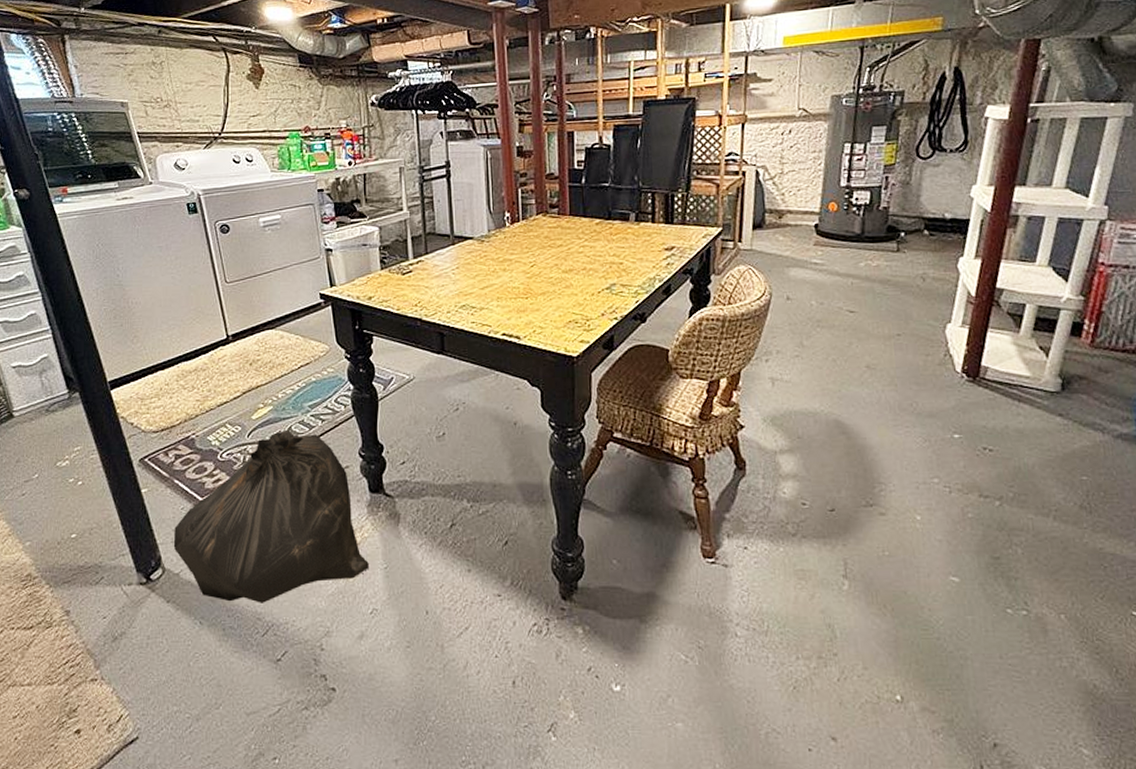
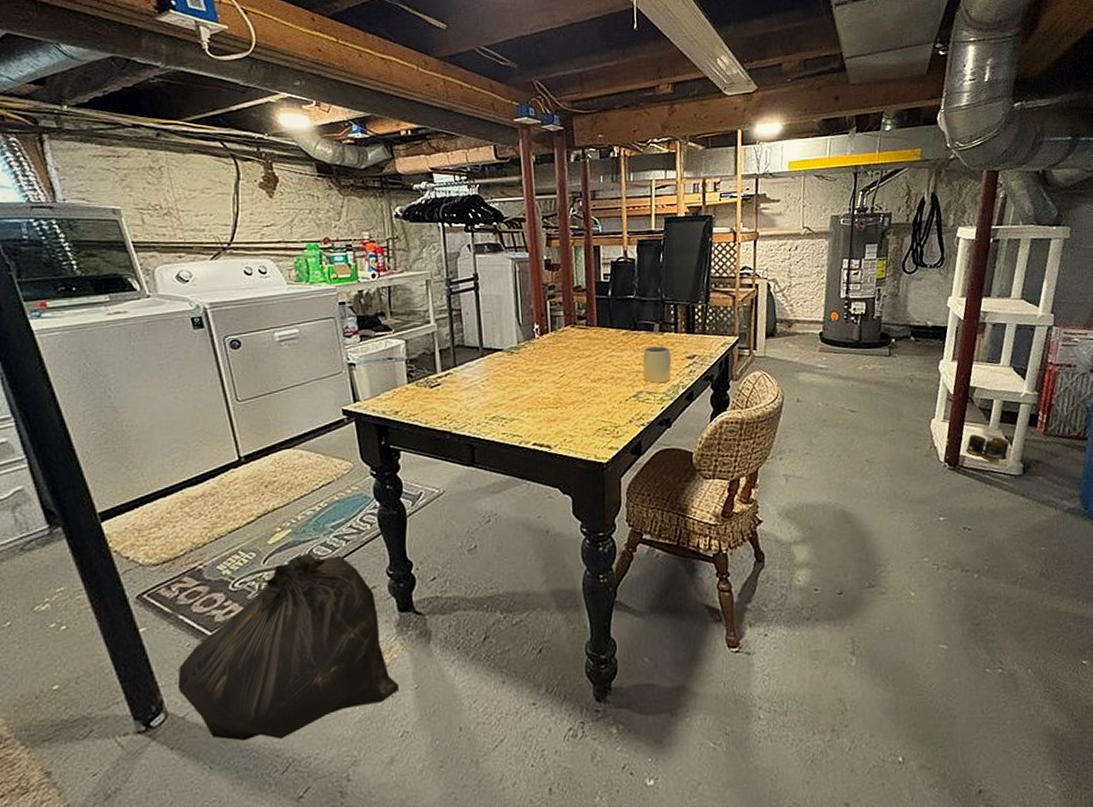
mug: none [616,236,648,275] -> present [642,346,672,383]
paint can: none [989,343,1046,376] -> present [966,434,1010,463]

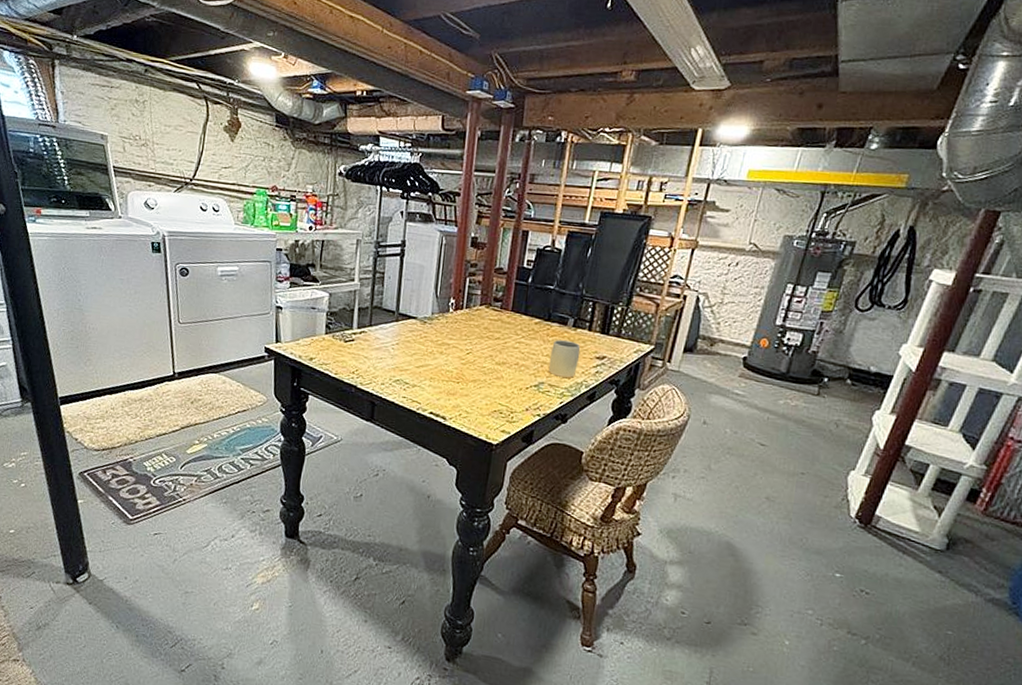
trash bag: present [177,552,399,741] -> none [100,467,276,619]
paint can: present [966,434,1010,463] -> none [884,496,938,532]

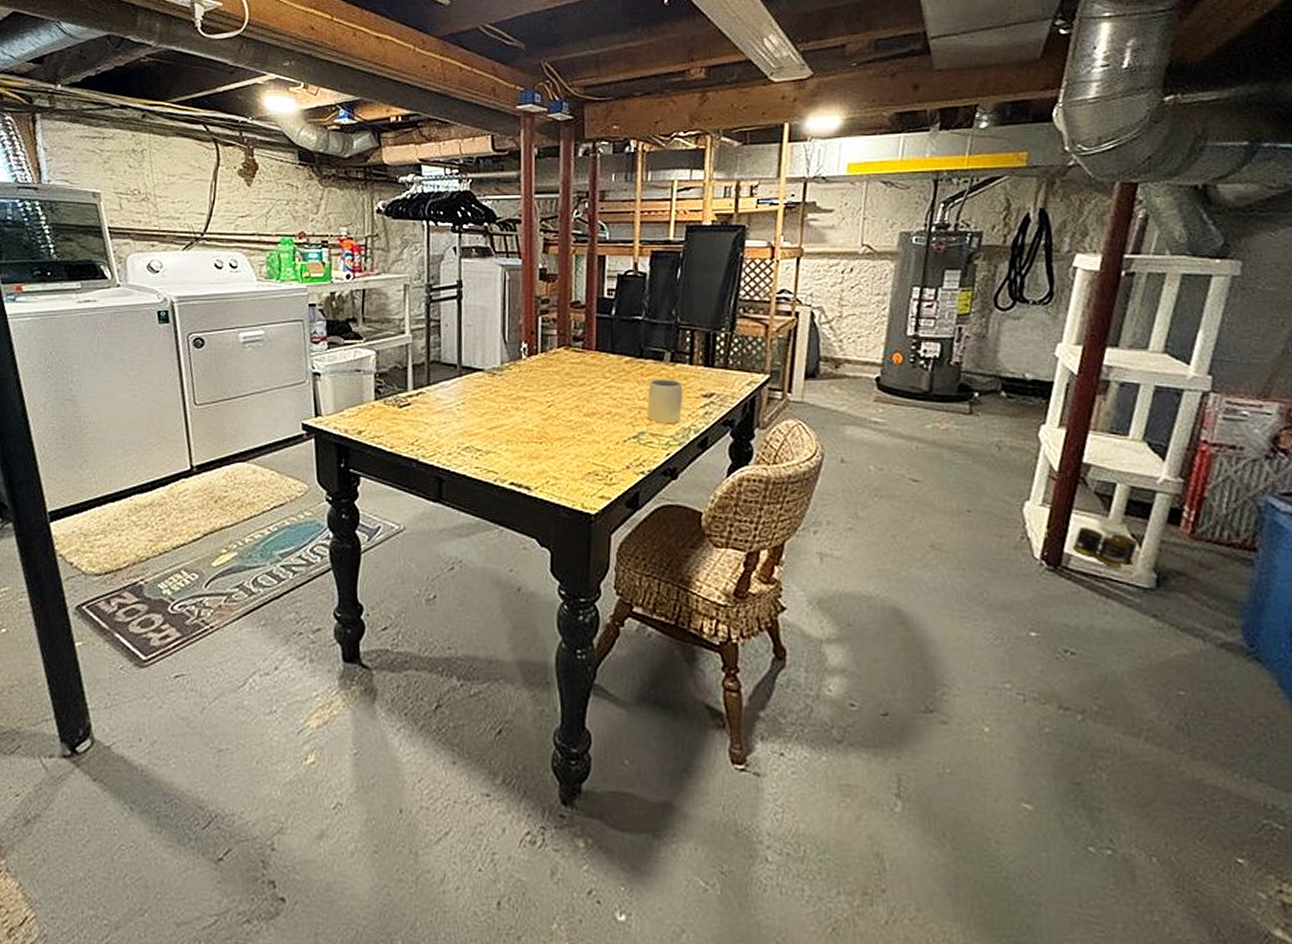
paint can: none [884,496,938,532] -> present [1073,527,1138,568]

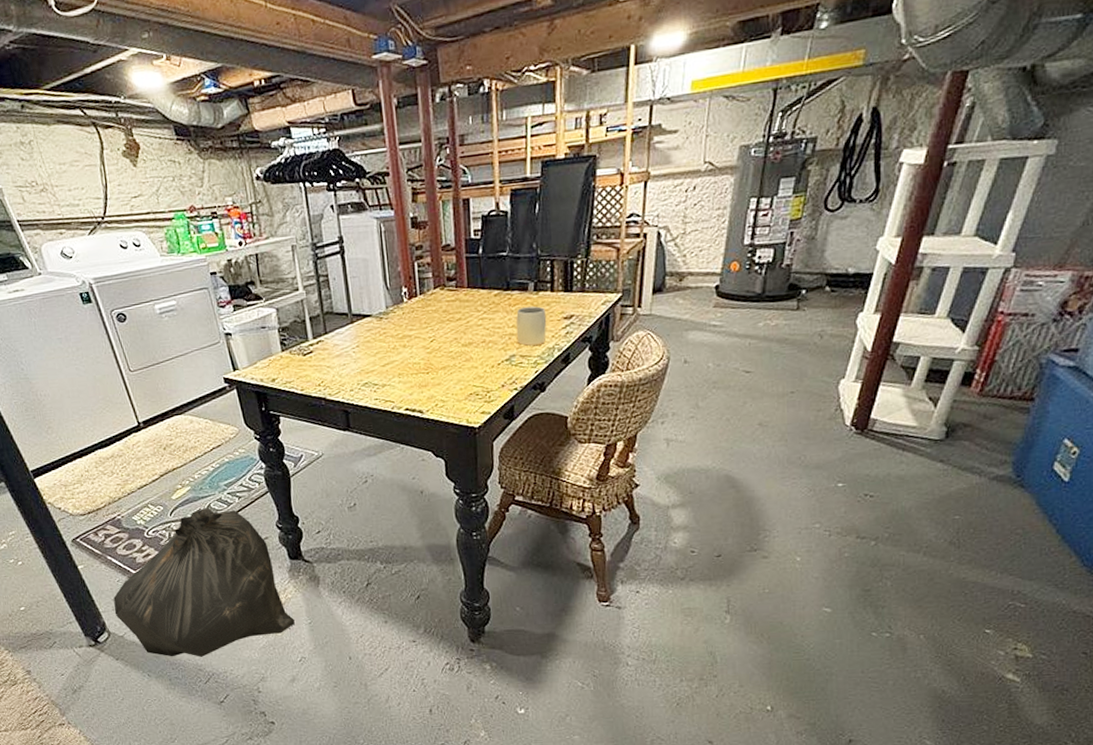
trash bag: none [106,580,336,789] -> present [113,507,295,657]
paint can: present [1073,527,1138,568] -> none [879,396,934,426]

